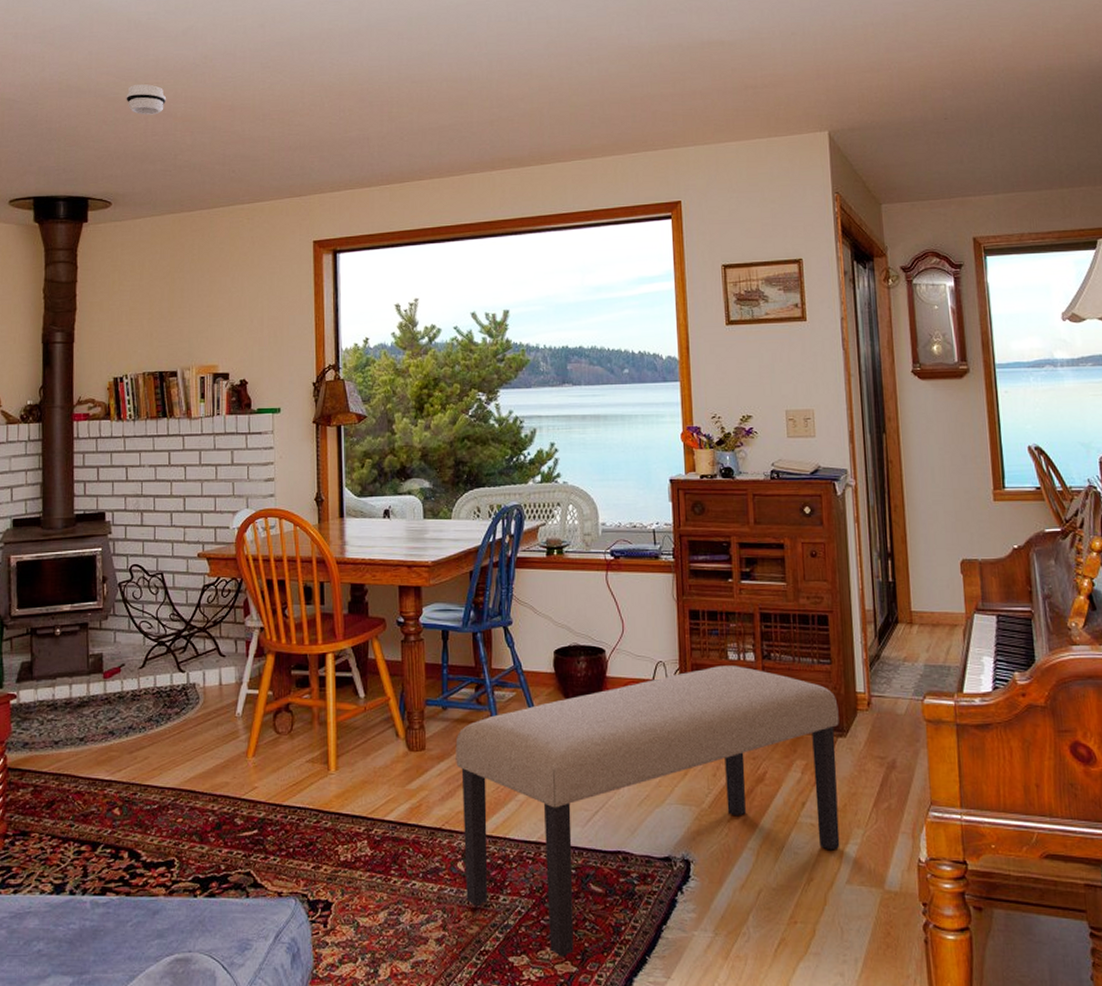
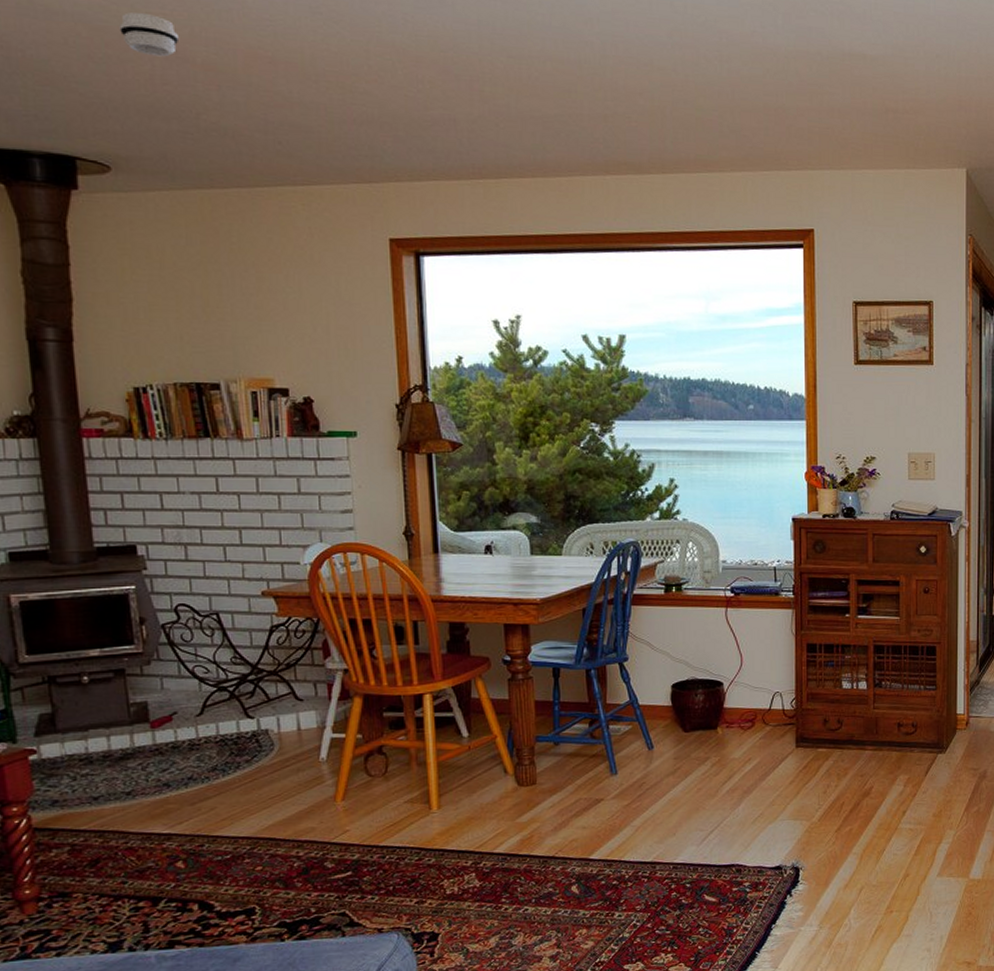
bench: present [455,666,840,957] -> none [568,694,940,960]

